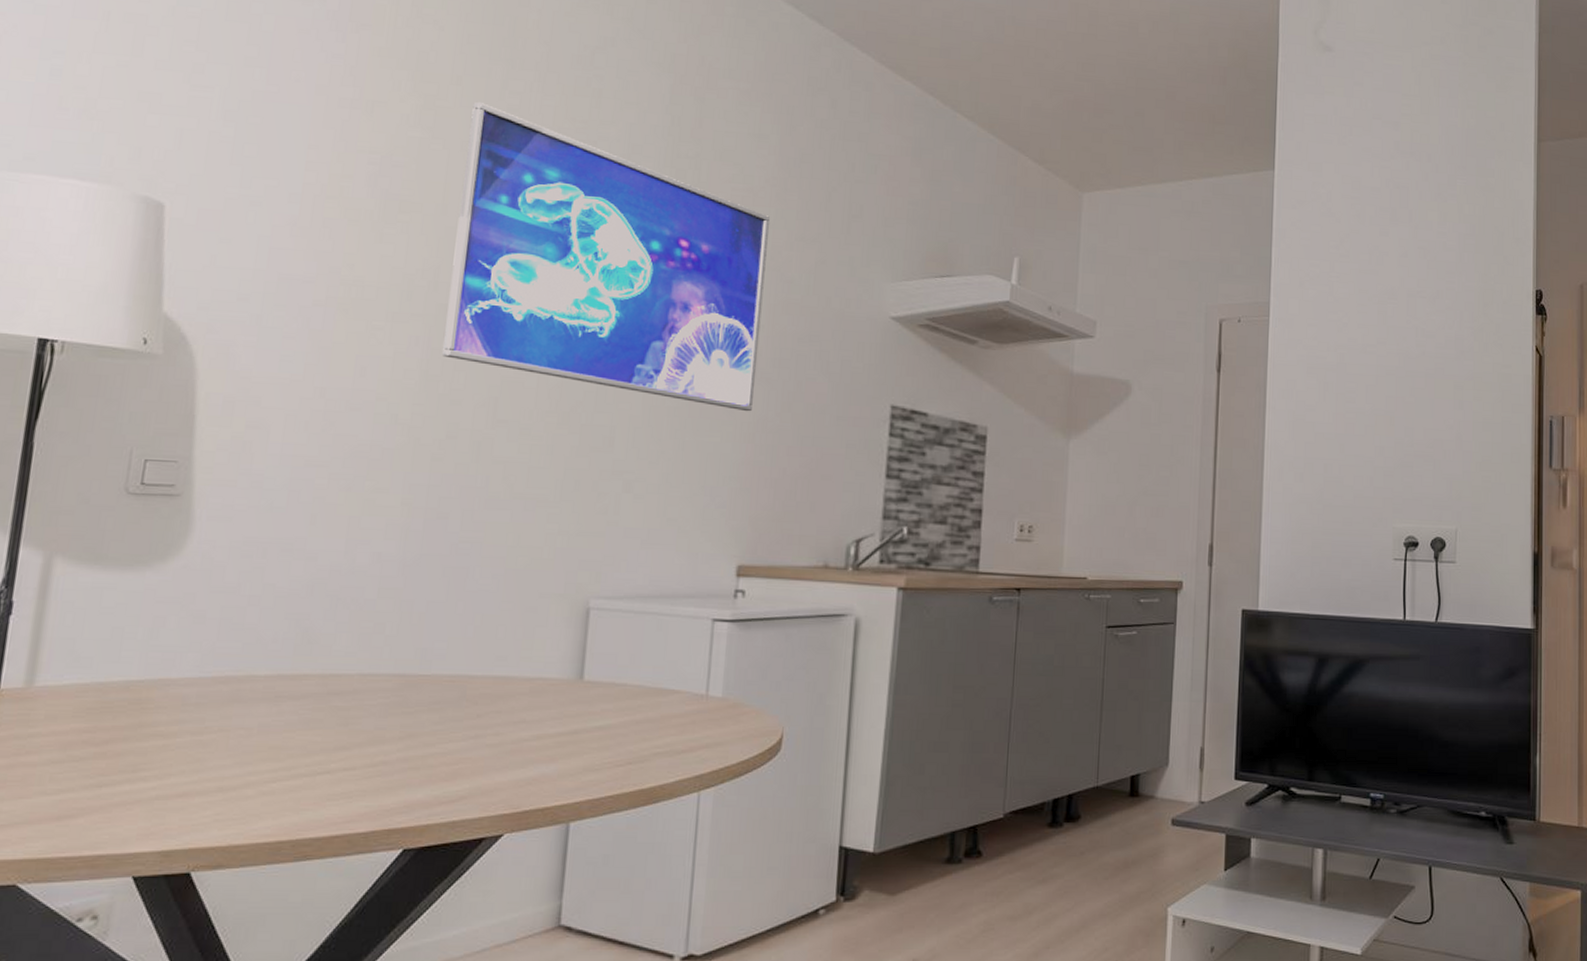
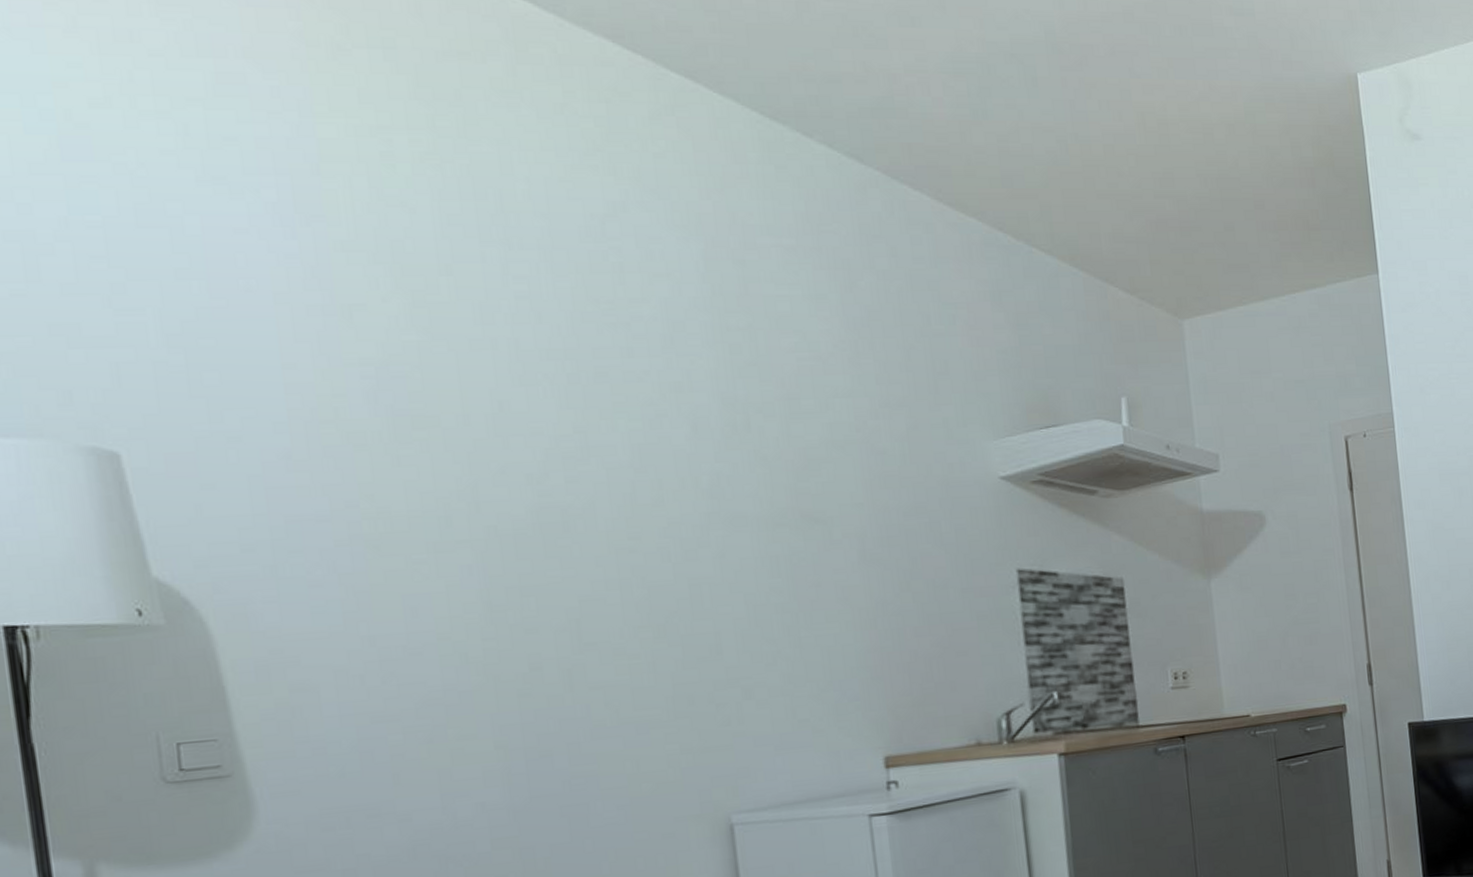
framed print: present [441,102,770,412] -> none [472,293,868,598]

